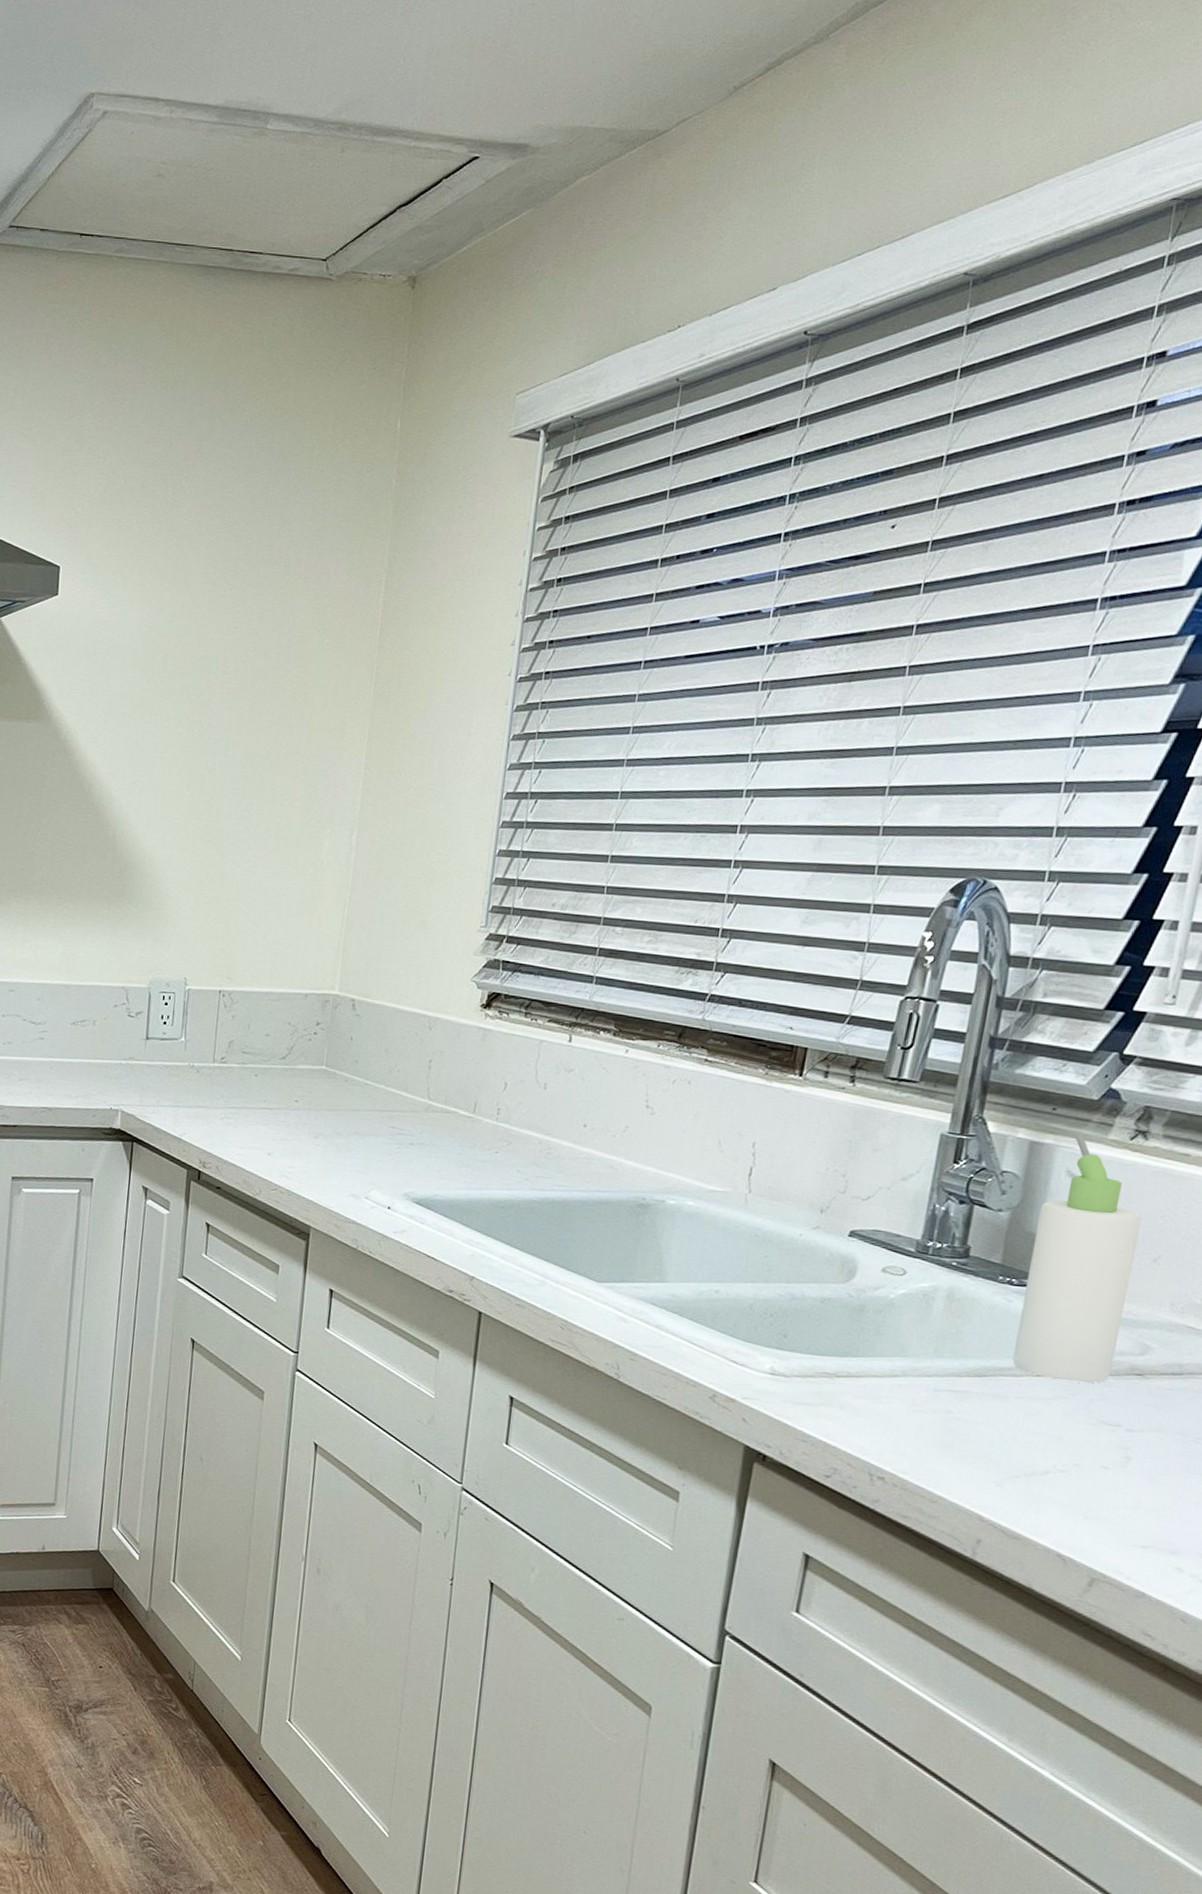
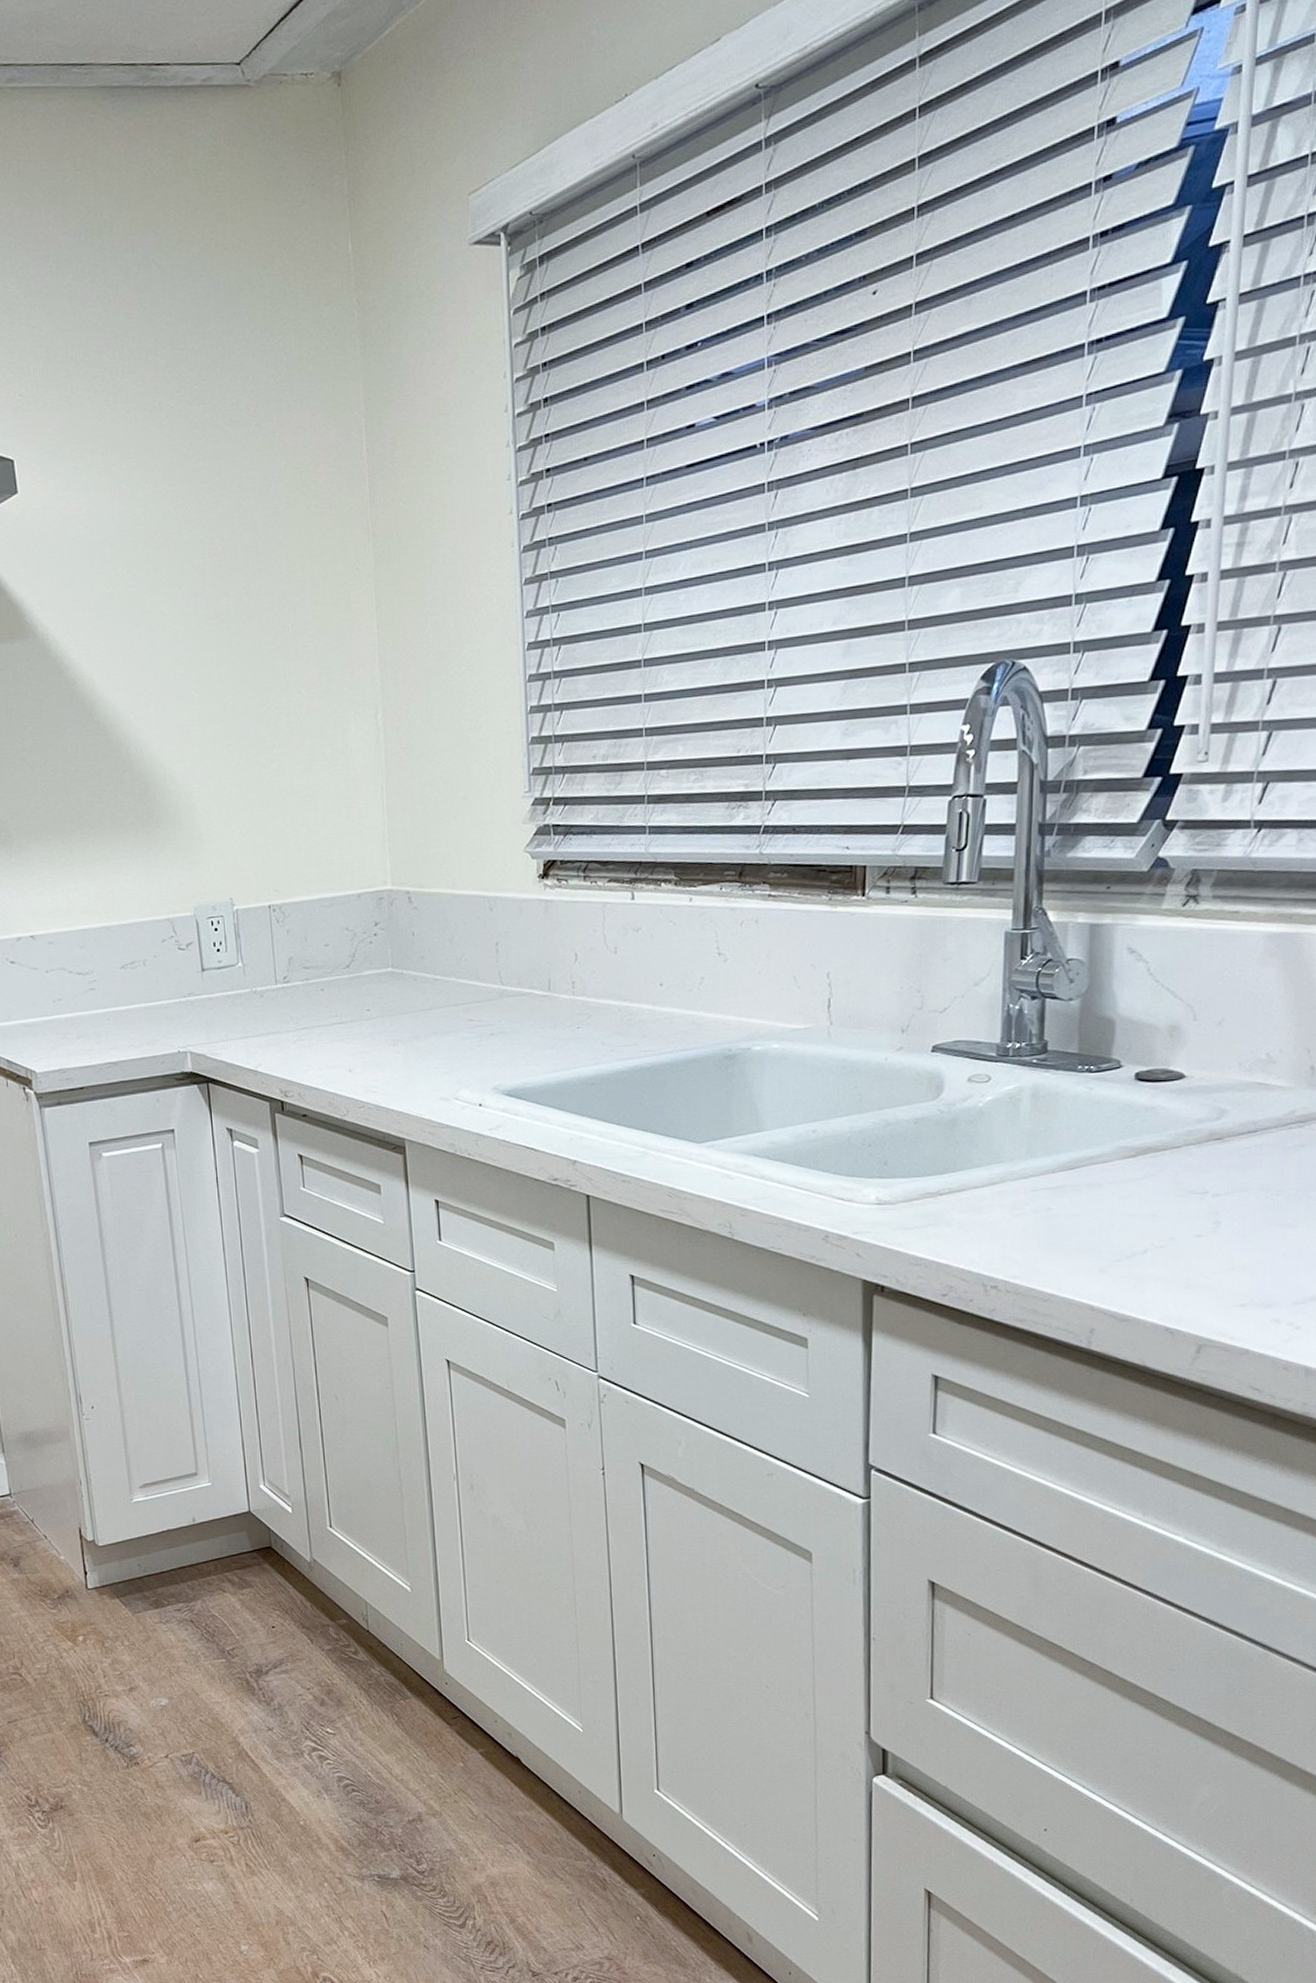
bottle: present [1012,1134,1142,1384] -> none [1100,908,1202,1159]

